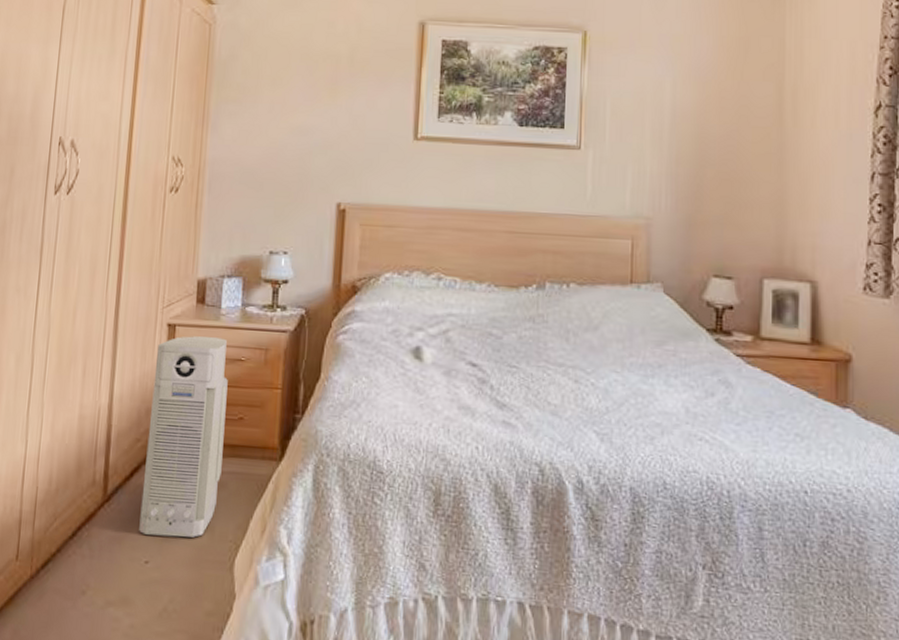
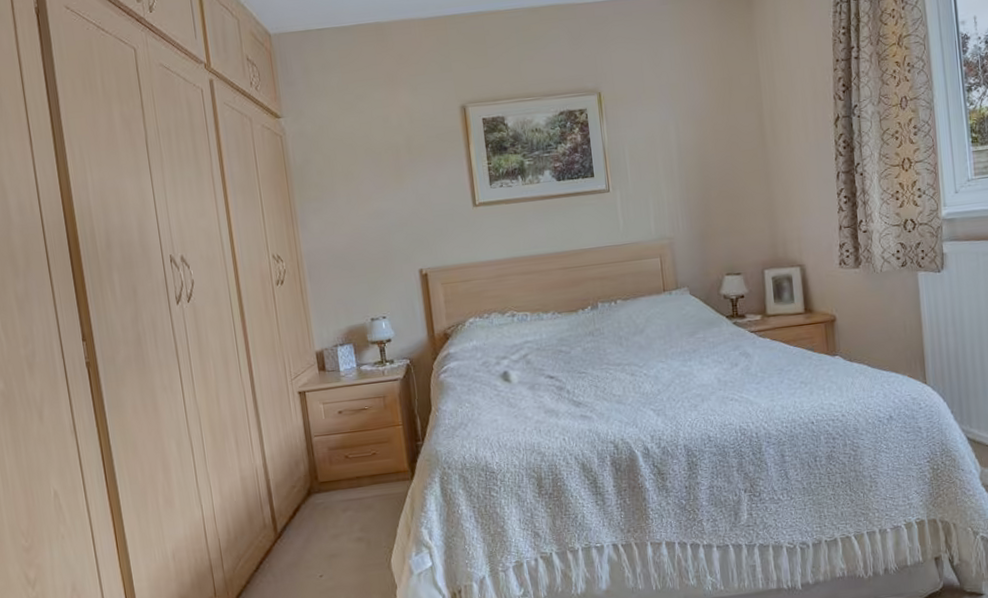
air purifier: present [139,336,228,538] -> none [294,394,368,556]

